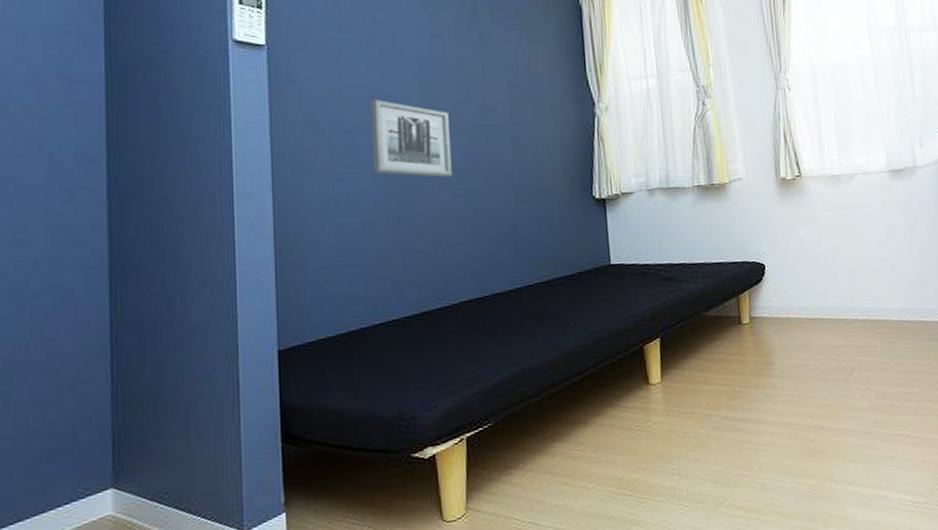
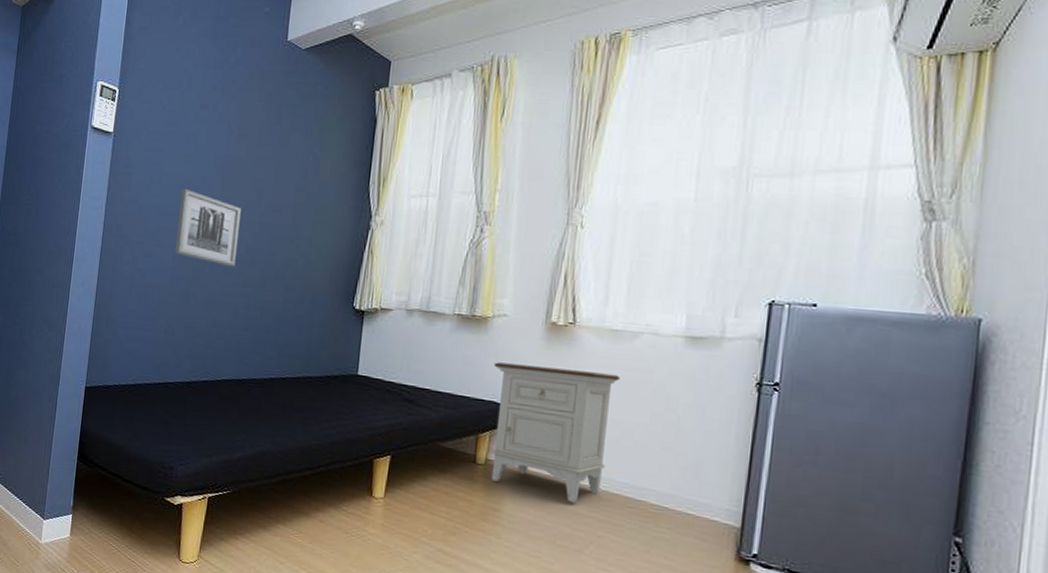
nightstand: none [739,214,851,338] -> present [490,362,620,503]

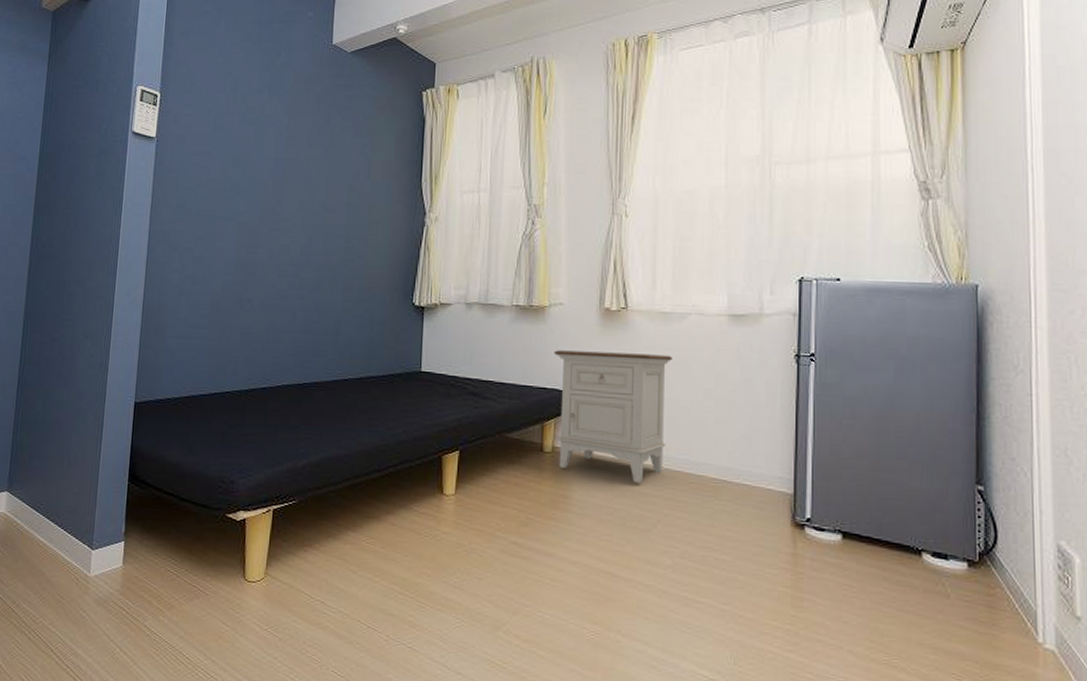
wall art: present [174,188,241,267] -> none [226,191,294,269]

